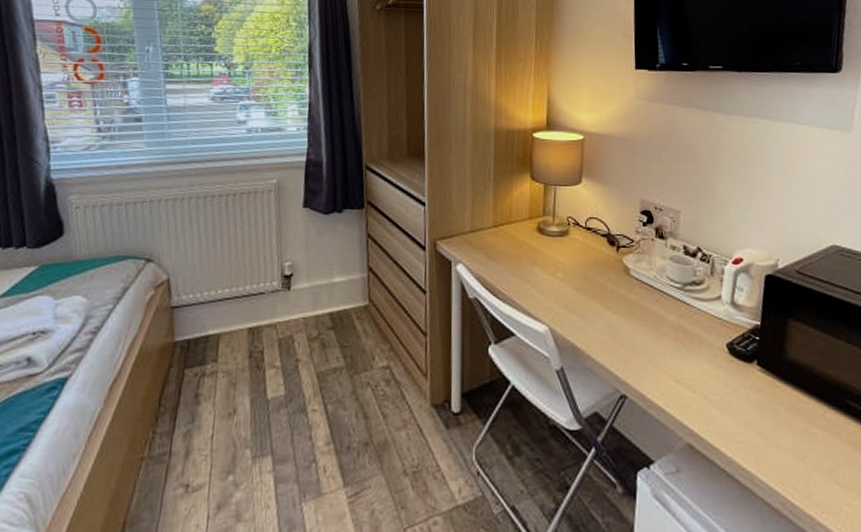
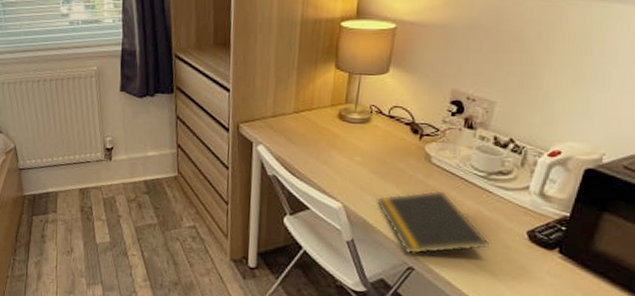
notepad: none [581,305,696,380] -> present [376,190,491,255]

